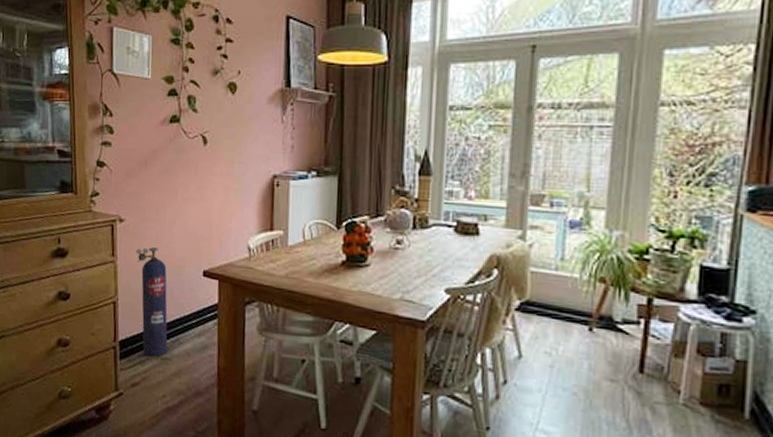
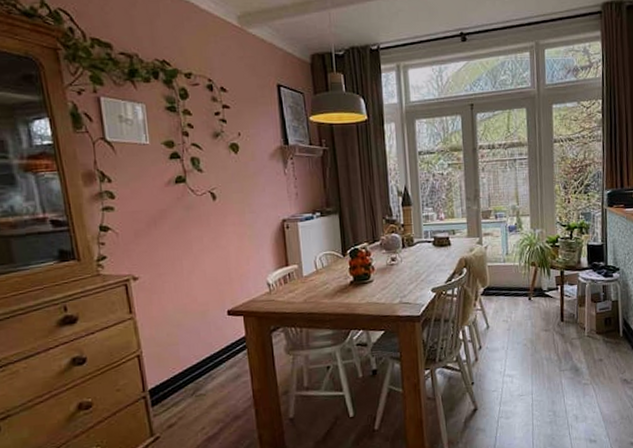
gas cylinder: present [136,247,168,357] -> none [155,298,201,397]

